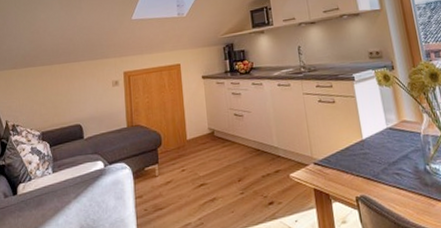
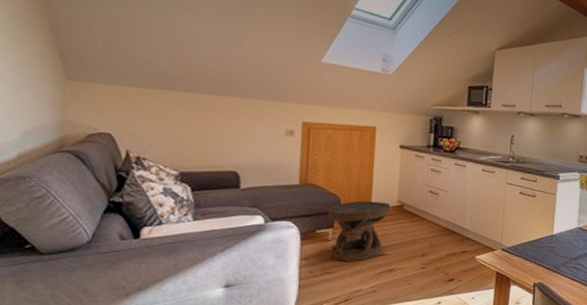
side table: none [152,131,204,197] -> present [327,201,391,262]

